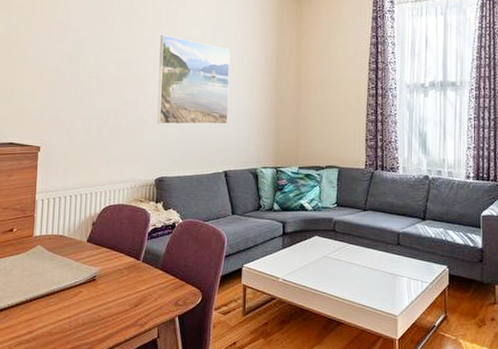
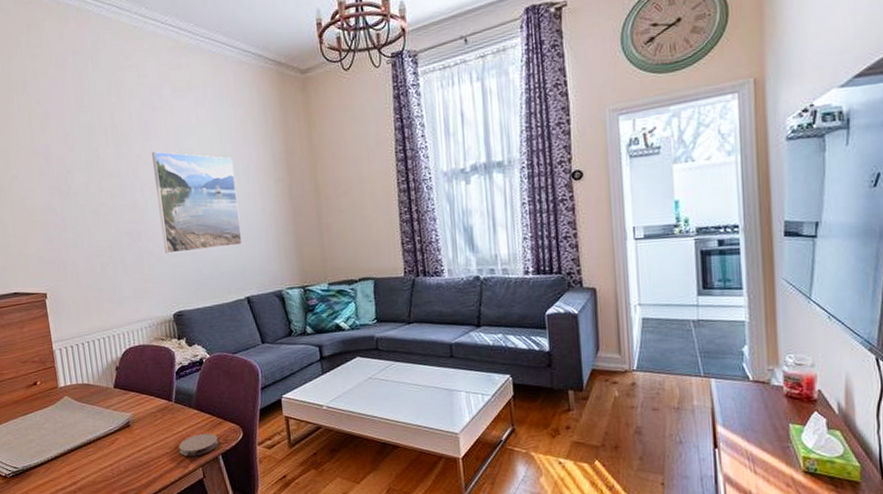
coaster: none [138,294,178,316] -> present [178,433,219,457]

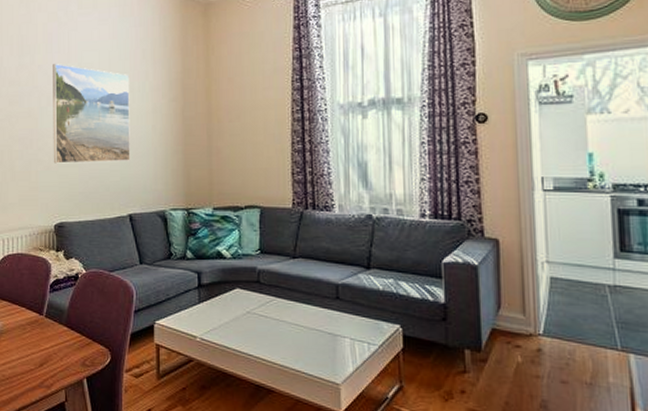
coaster: present [178,433,219,457] -> none [44,352,85,377]

